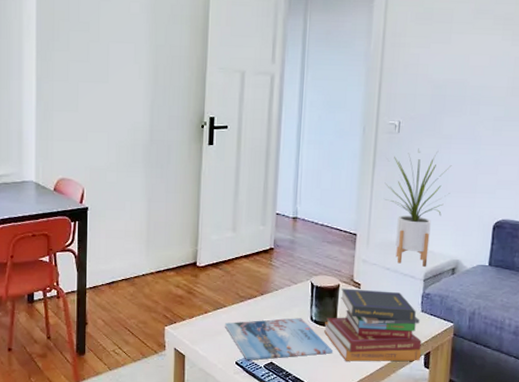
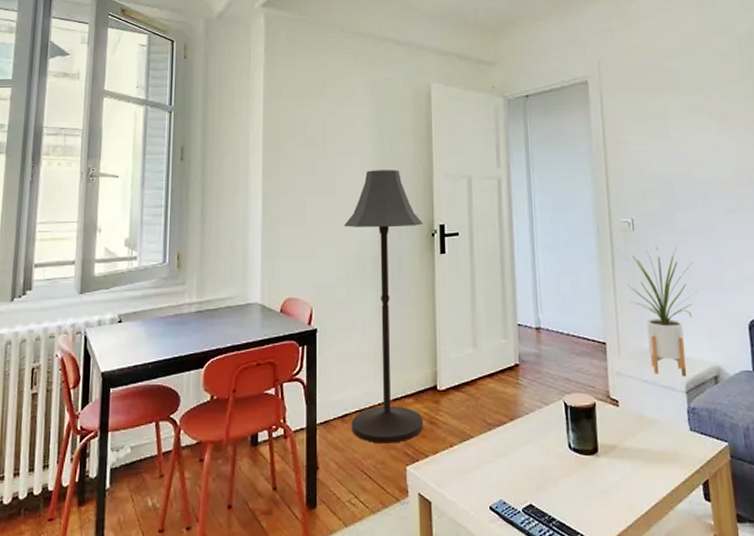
floor lamp: none [117,59,193,308] -> present [344,170,423,444]
magazine: present [224,318,333,360] -> none [473,446,598,504]
books: present [324,288,422,362] -> none [585,407,699,498]

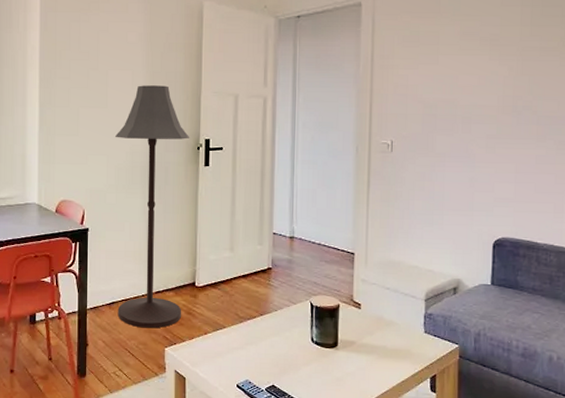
house plant: present [627,245,698,378] -> none [380,167,448,287]

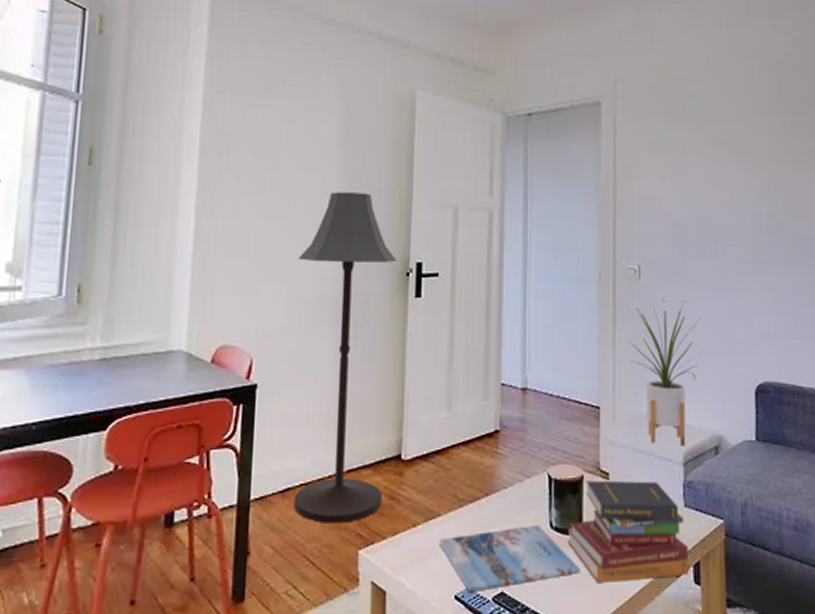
magazine: none [224,339,335,383] -> present [438,525,580,592]
books: none [326,309,427,385] -> present [568,480,689,583]
house plant: none [380,167,448,287] -> present [628,297,704,447]

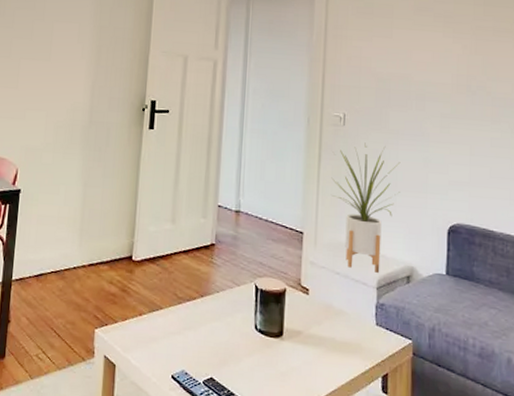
floor lamp: present [293,192,396,523] -> none [45,39,135,306]
magazine: present [438,525,580,592] -> none [160,325,279,375]
books: present [568,480,689,583] -> none [270,293,378,385]

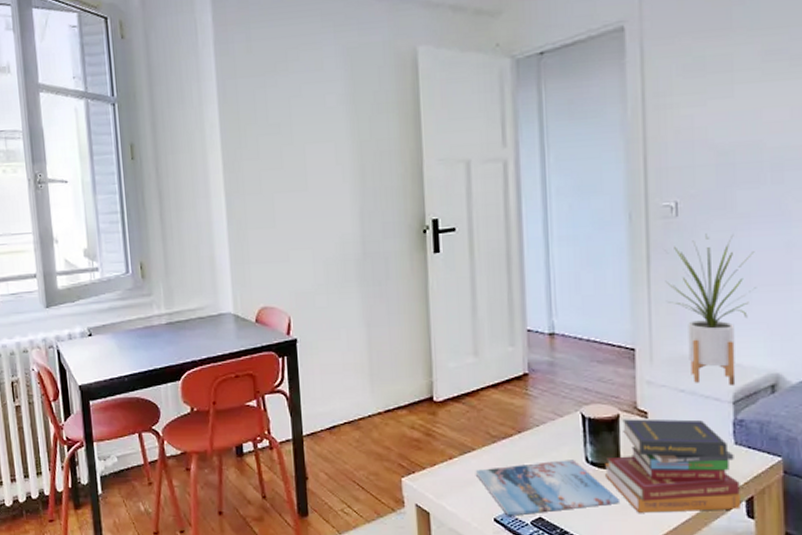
magazine: none [160,325,279,375] -> present [475,460,619,516]
books: none [270,293,378,385] -> present [605,419,740,513]

